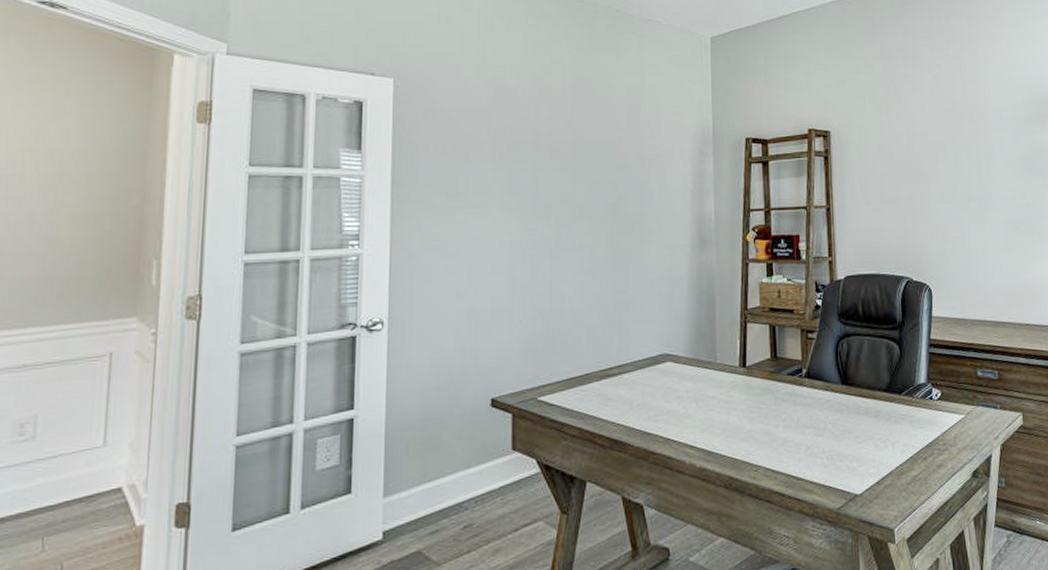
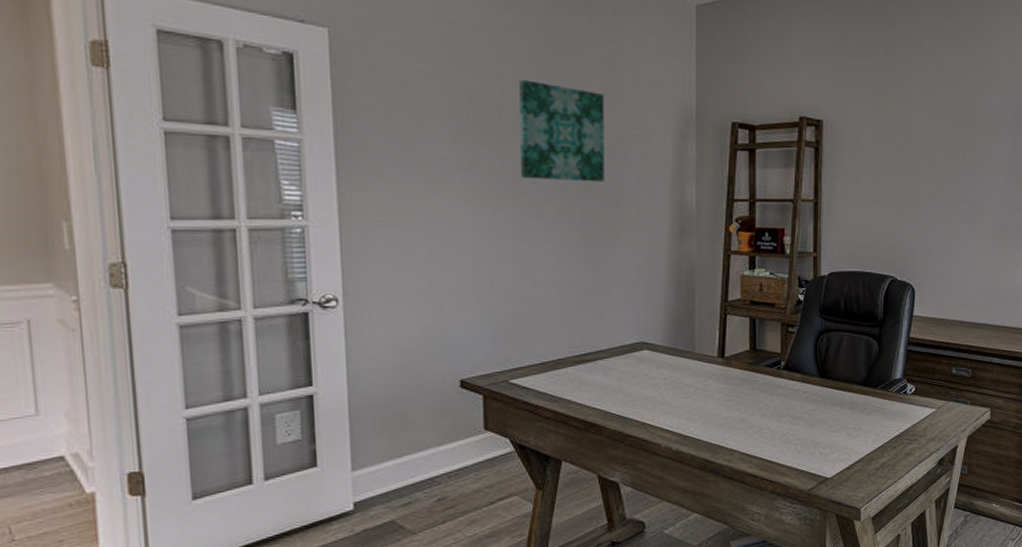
wall art: none [554,111,630,201] -> present [519,79,605,182]

